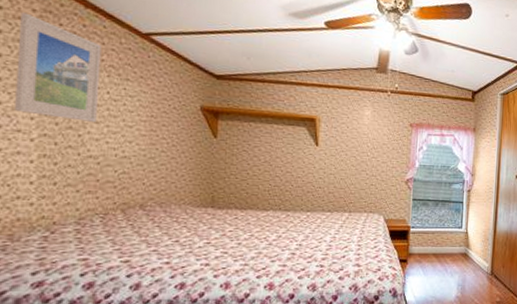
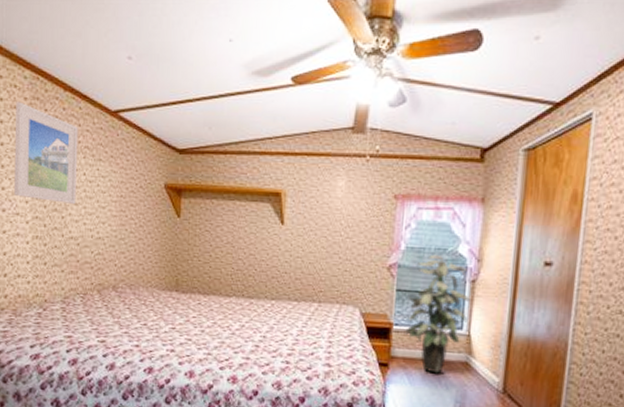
indoor plant: none [420,170,467,265] -> present [405,254,470,374]

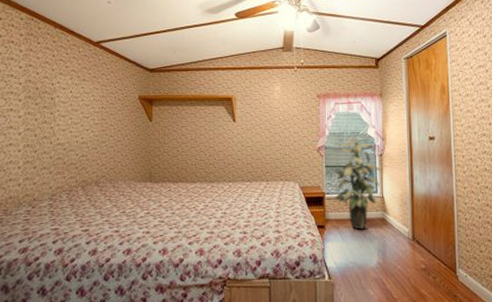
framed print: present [14,102,78,204] -> none [9,37,66,116]

